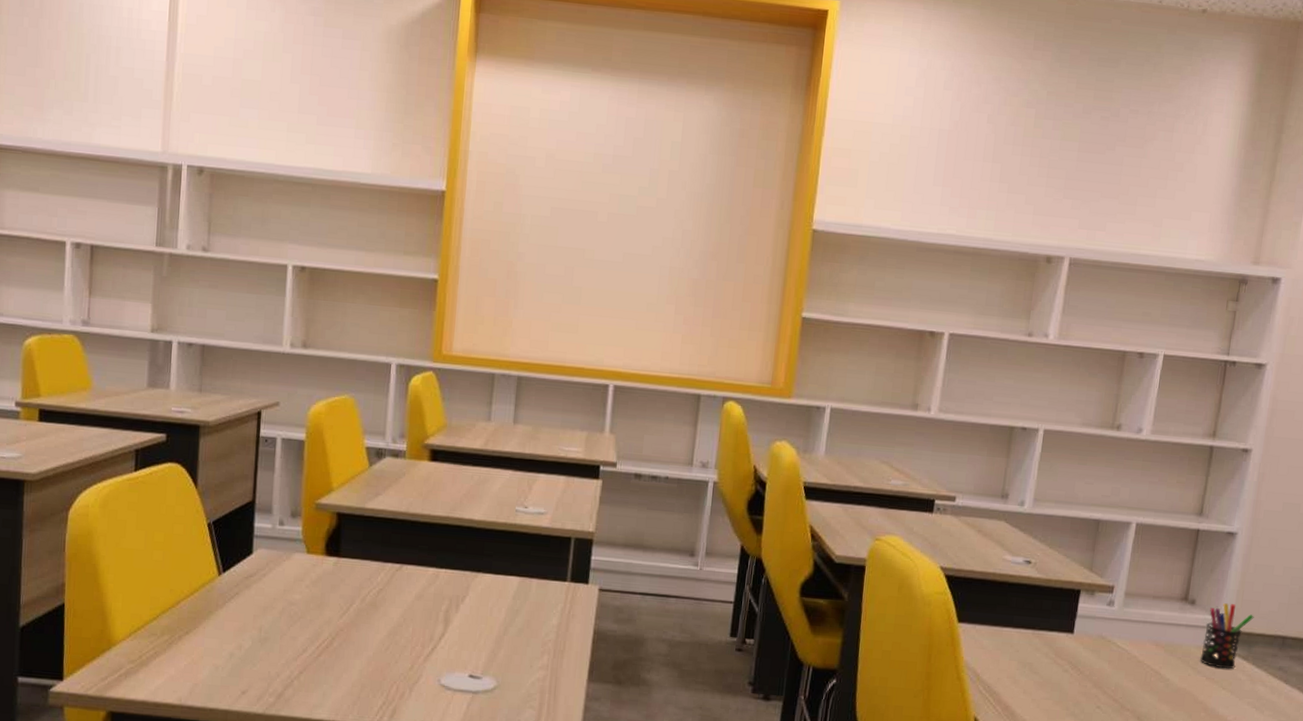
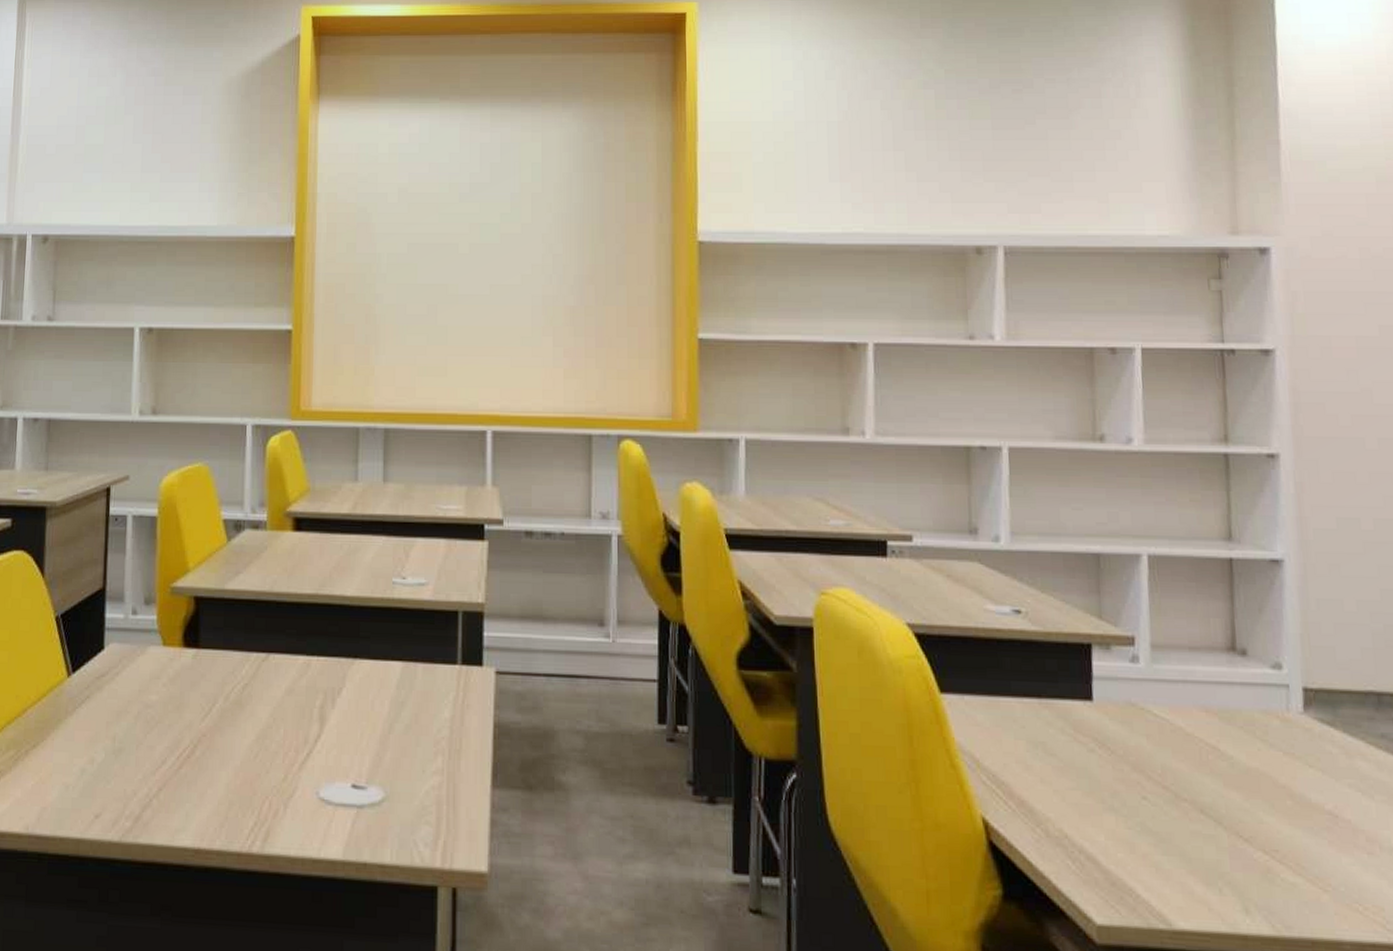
pen holder: present [1200,603,1254,669] -> none [1267,652,1331,740]

